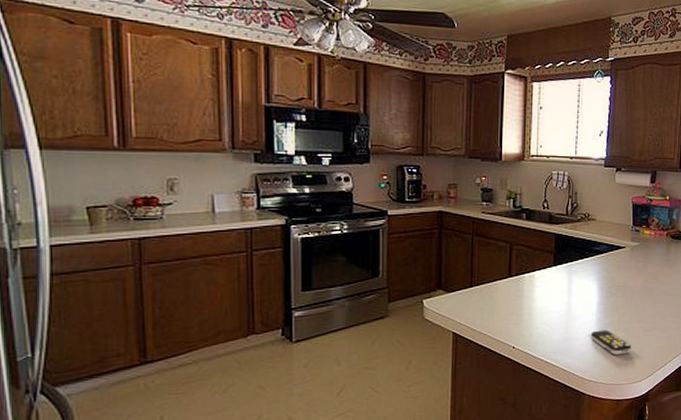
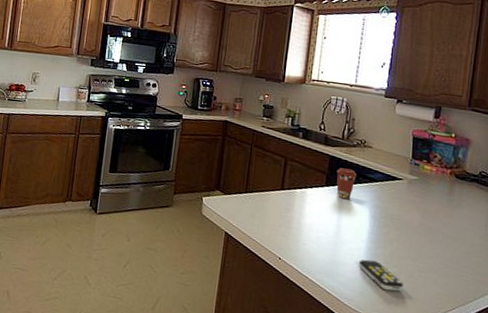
coffee cup: none [563,245,583,276] -> present [336,168,357,200]

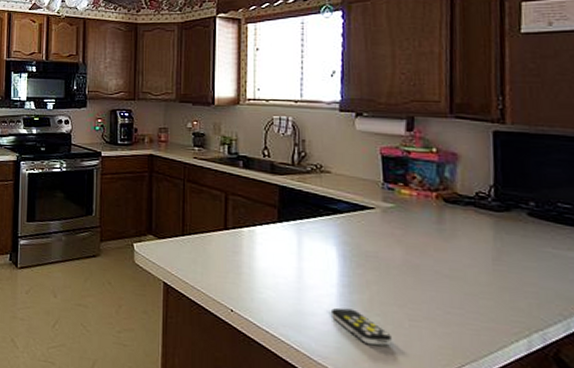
coffee cup: present [336,168,357,200] -> none [290,199,315,237]

